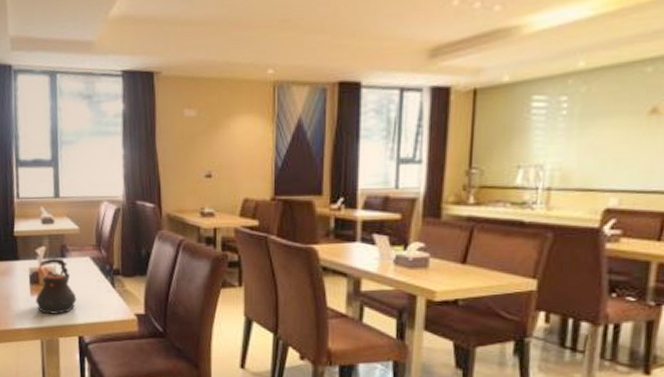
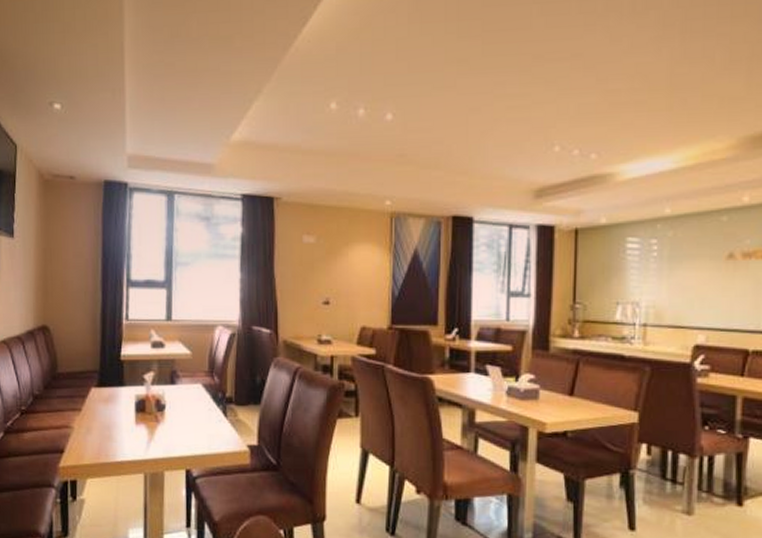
teapot: present [36,258,77,314] -> none [141,384,186,445]

